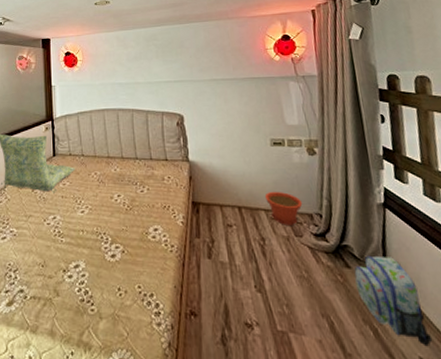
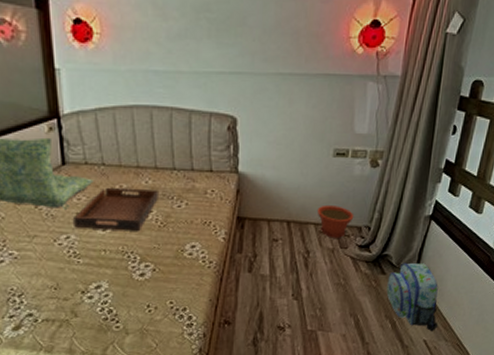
serving tray: none [59,174,125,213] -> present [74,187,158,231]

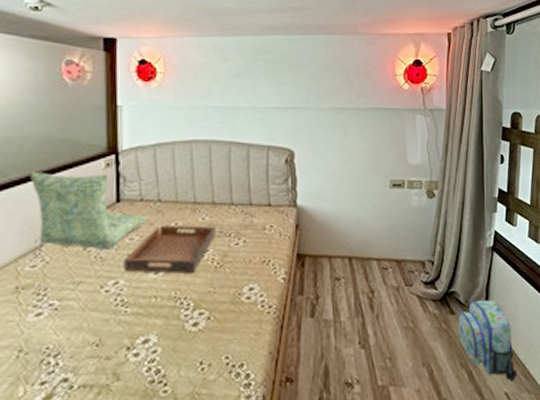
plant pot: present [317,204,354,238] -> none [378,238,416,275]

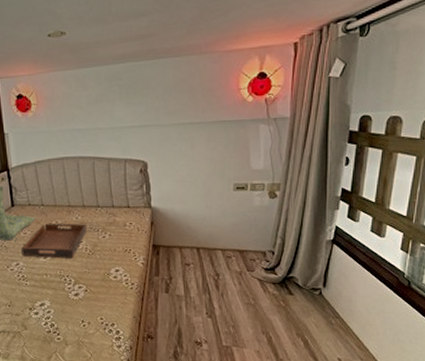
backpack: present [458,300,518,382] -> none [296,284,352,351]

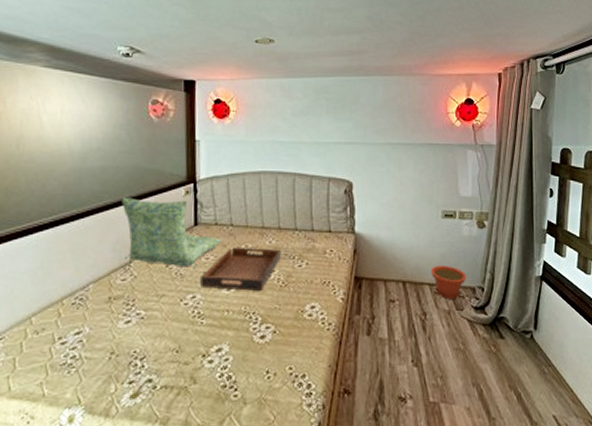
plant pot: none [223,232,258,262] -> present [430,265,467,299]

